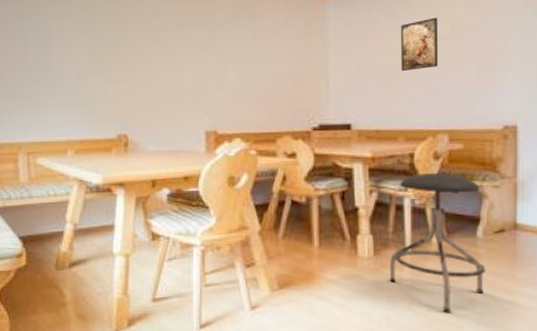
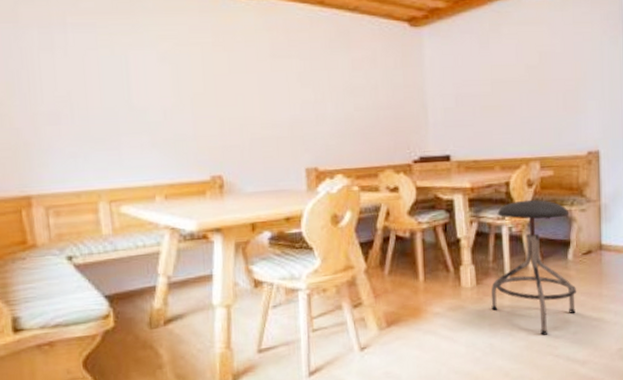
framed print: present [401,17,439,72] -> none [493,47,529,101]

